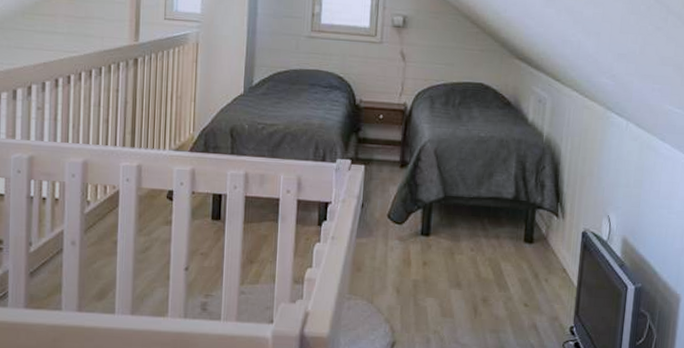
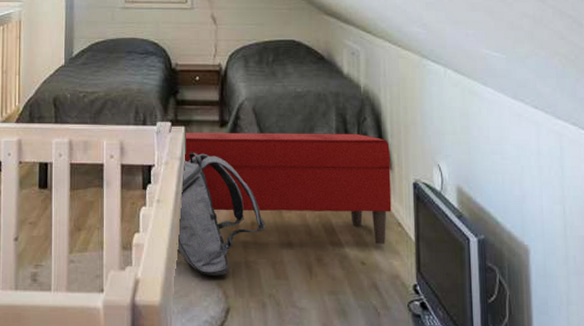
backpack: none [347,191,437,312] -> present [176,152,266,276]
bench: none [362,172,565,288] -> present [185,133,392,244]

